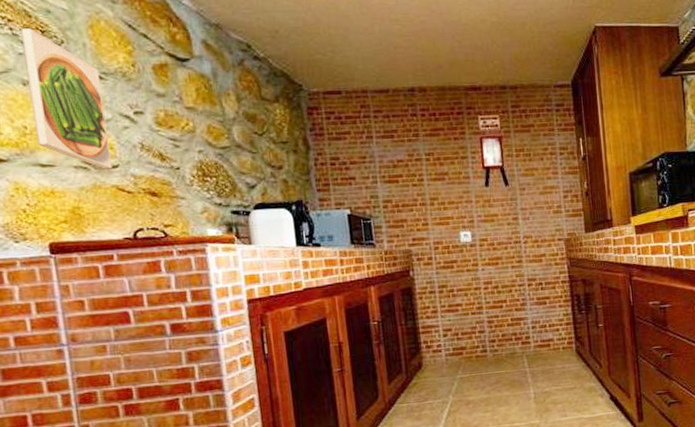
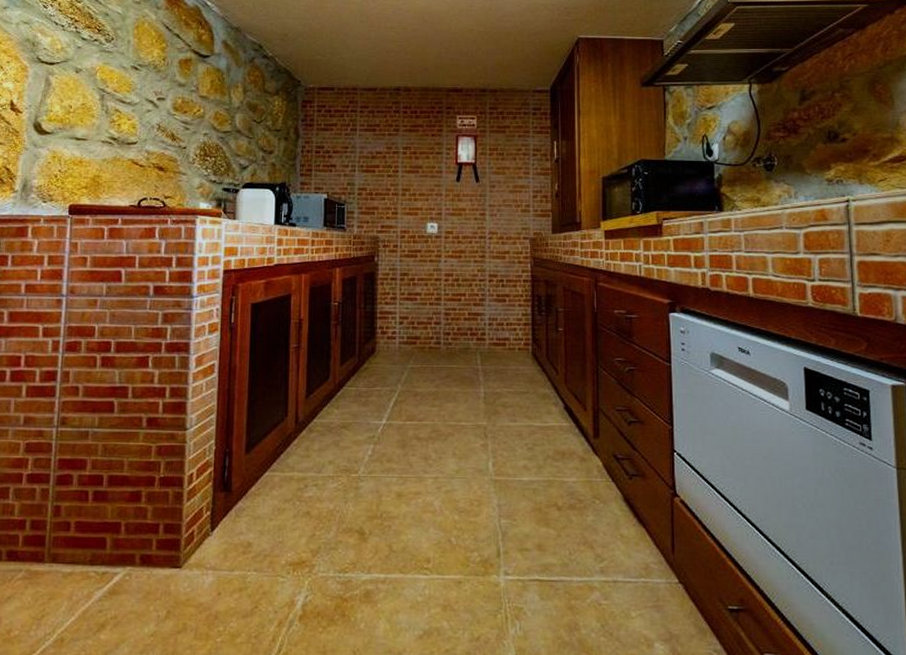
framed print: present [21,28,113,169] -> none [77,27,136,145]

